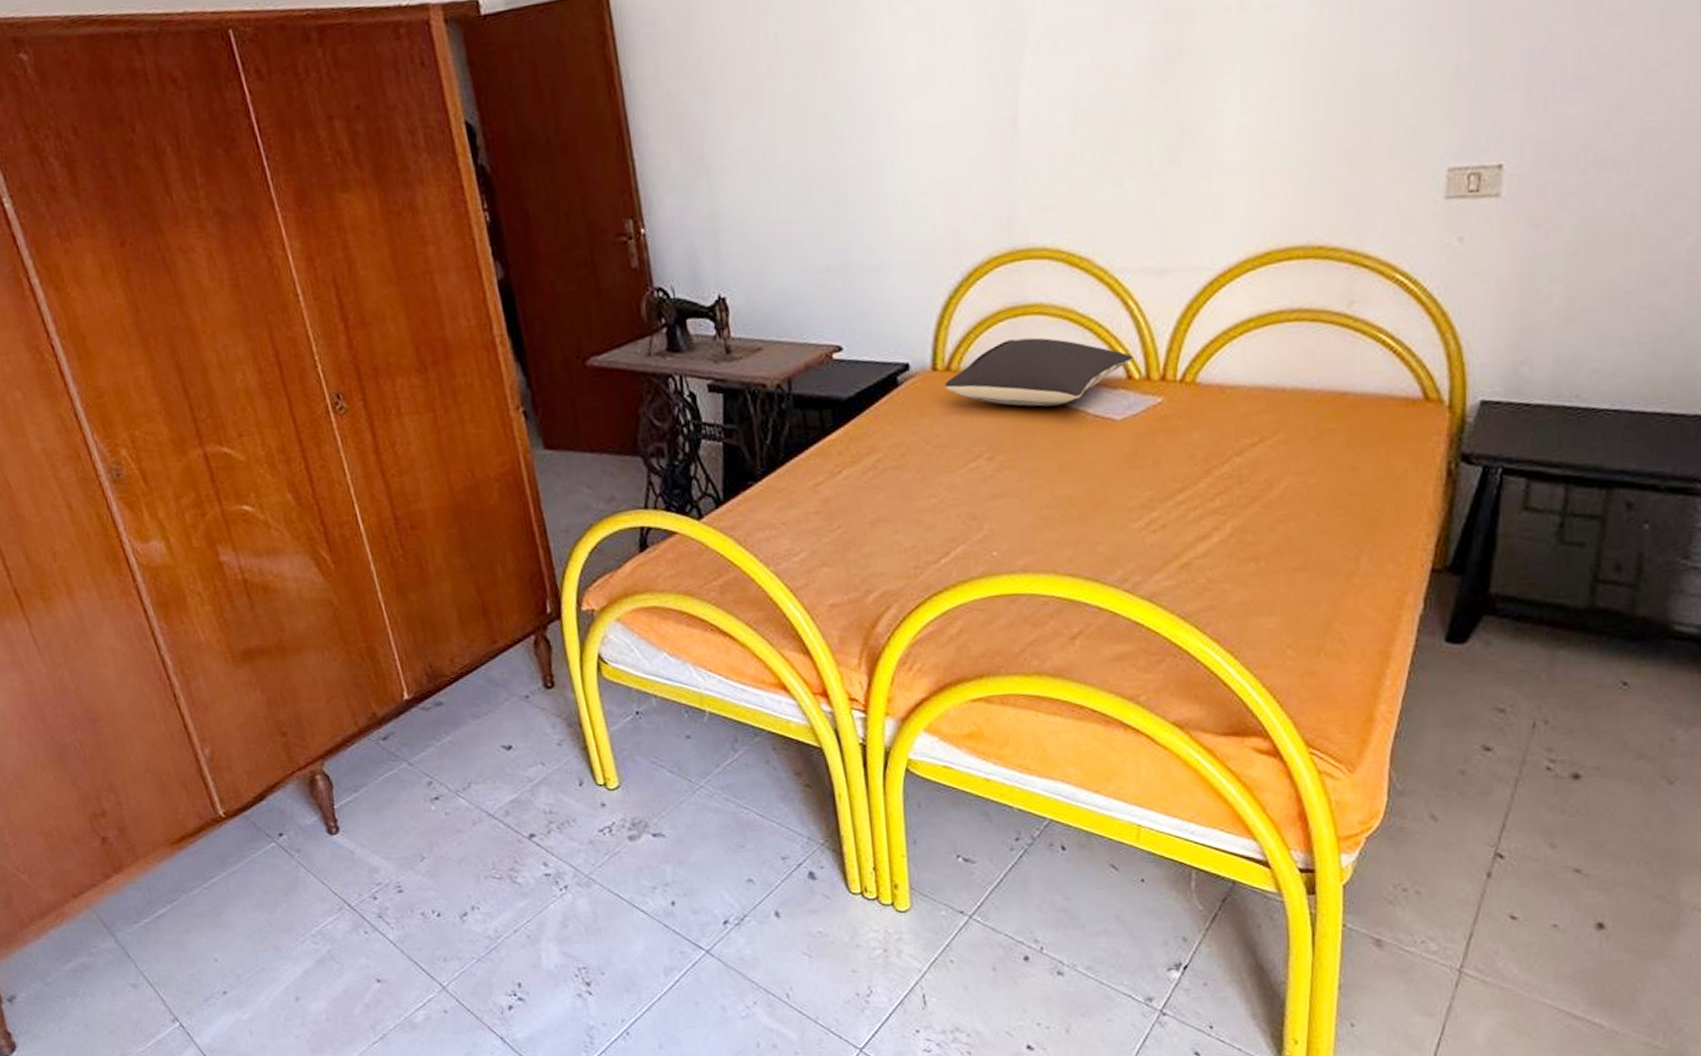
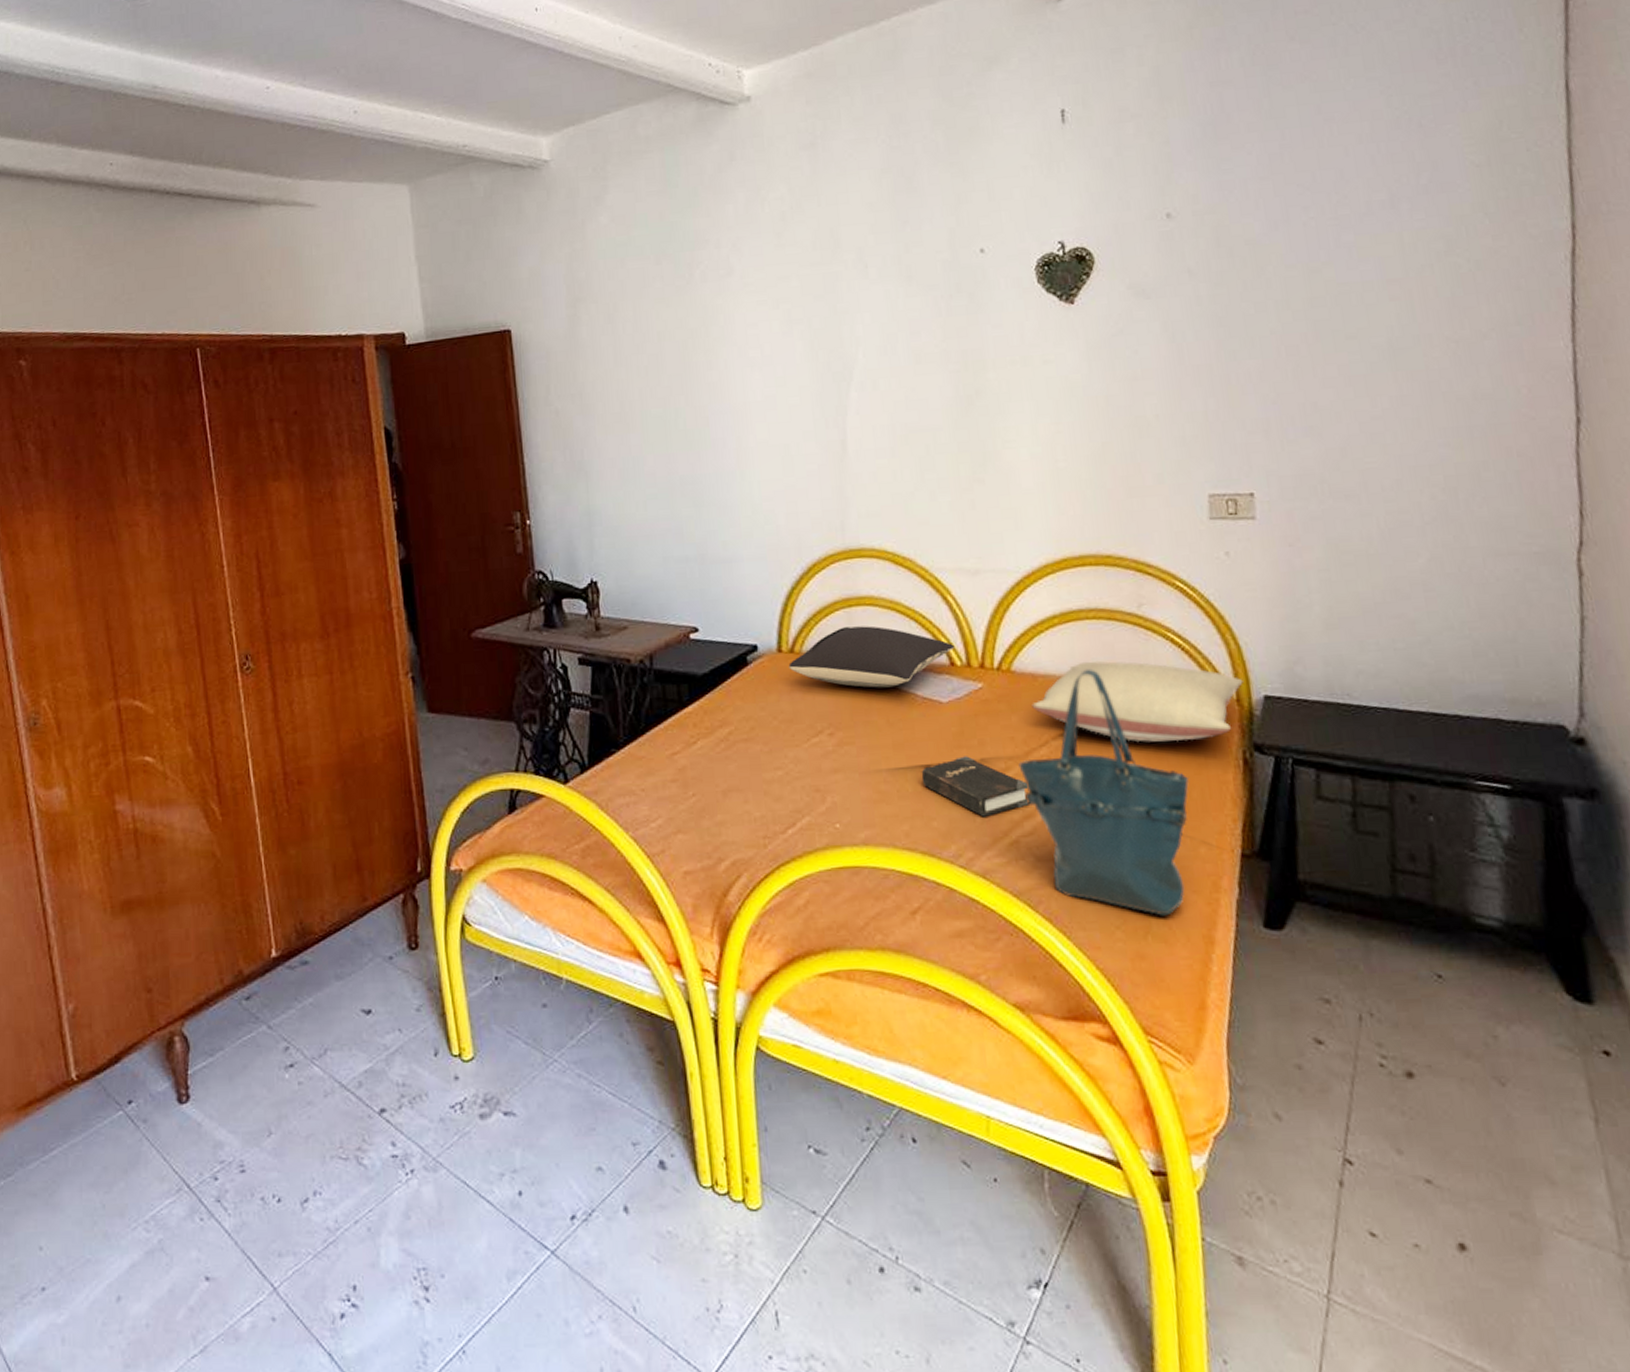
hardback book: none [1088,477,1205,540] -> present [921,756,1029,817]
tote bag: none [1196,378,1383,634] -> present [1018,670,1189,916]
pillow: none [1216,368,1459,456] -> present [1032,661,1243,742]

